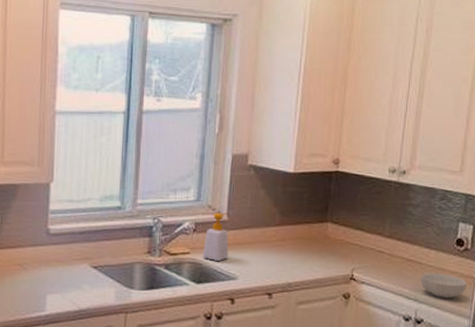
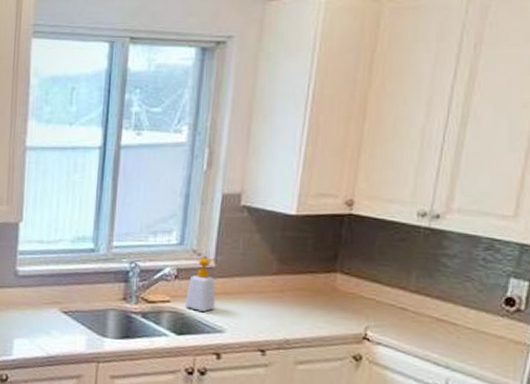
cereal bowl: present [420,273,467,298] -> none [454,336,517,368]

